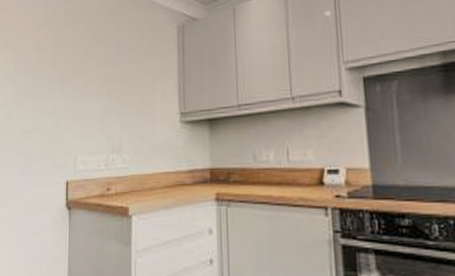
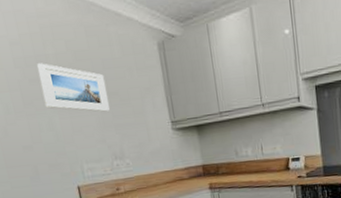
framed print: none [53,46,117,98] -> present [37,63,110,112]

